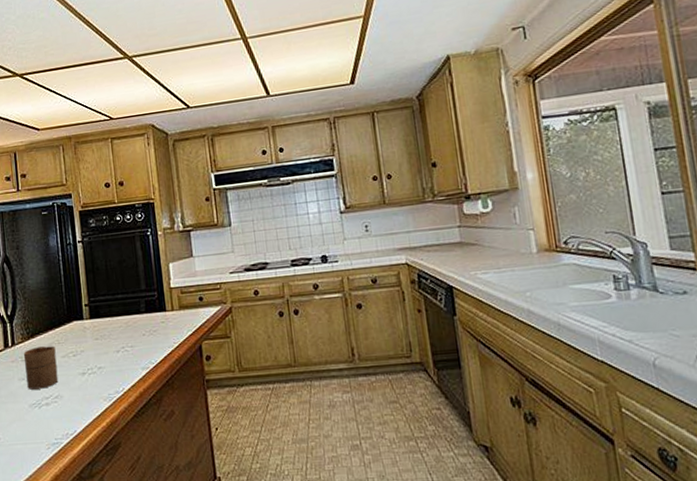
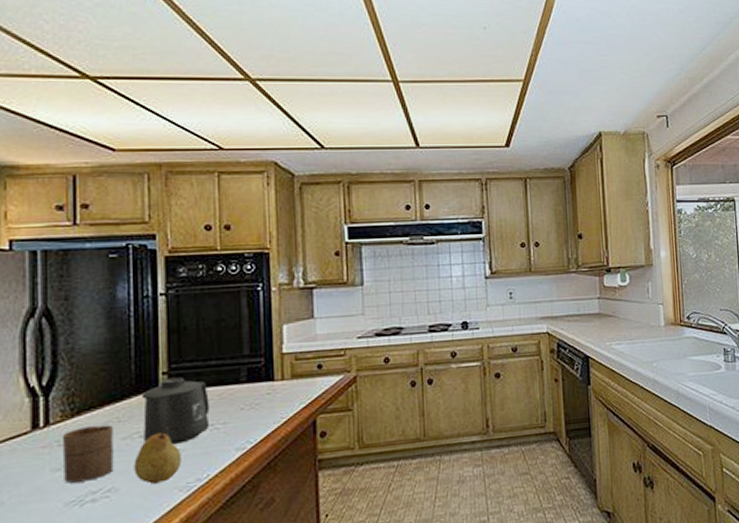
fruit: none [71,349,104,394] -> present [134,427,182,485]
mug: none [72,308,122,363] -> present [141,377,210,444]

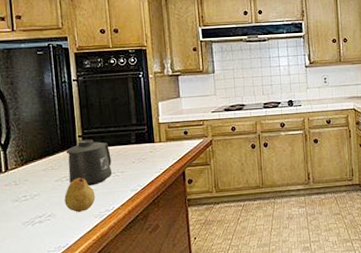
cup: present [62,425,114,483] -> none [17,171,52,210]

